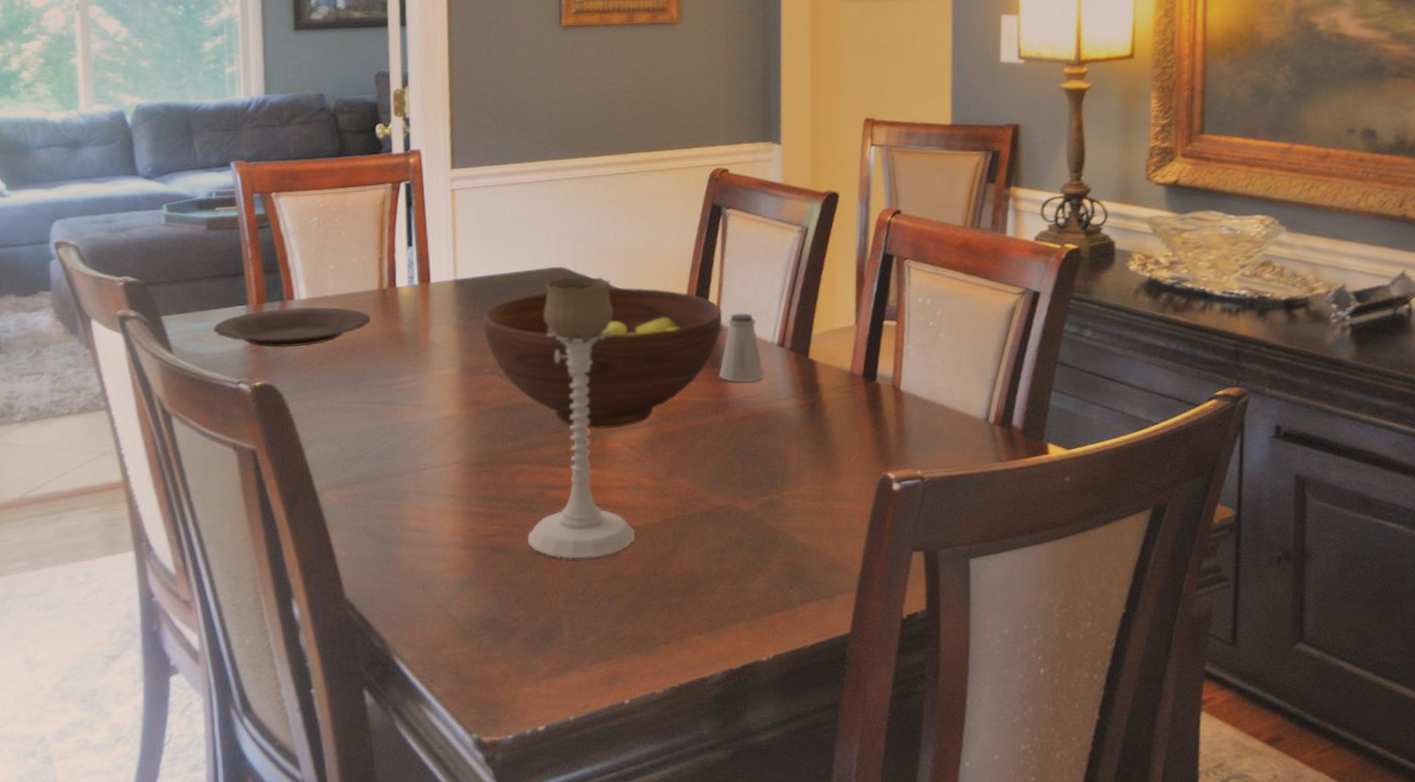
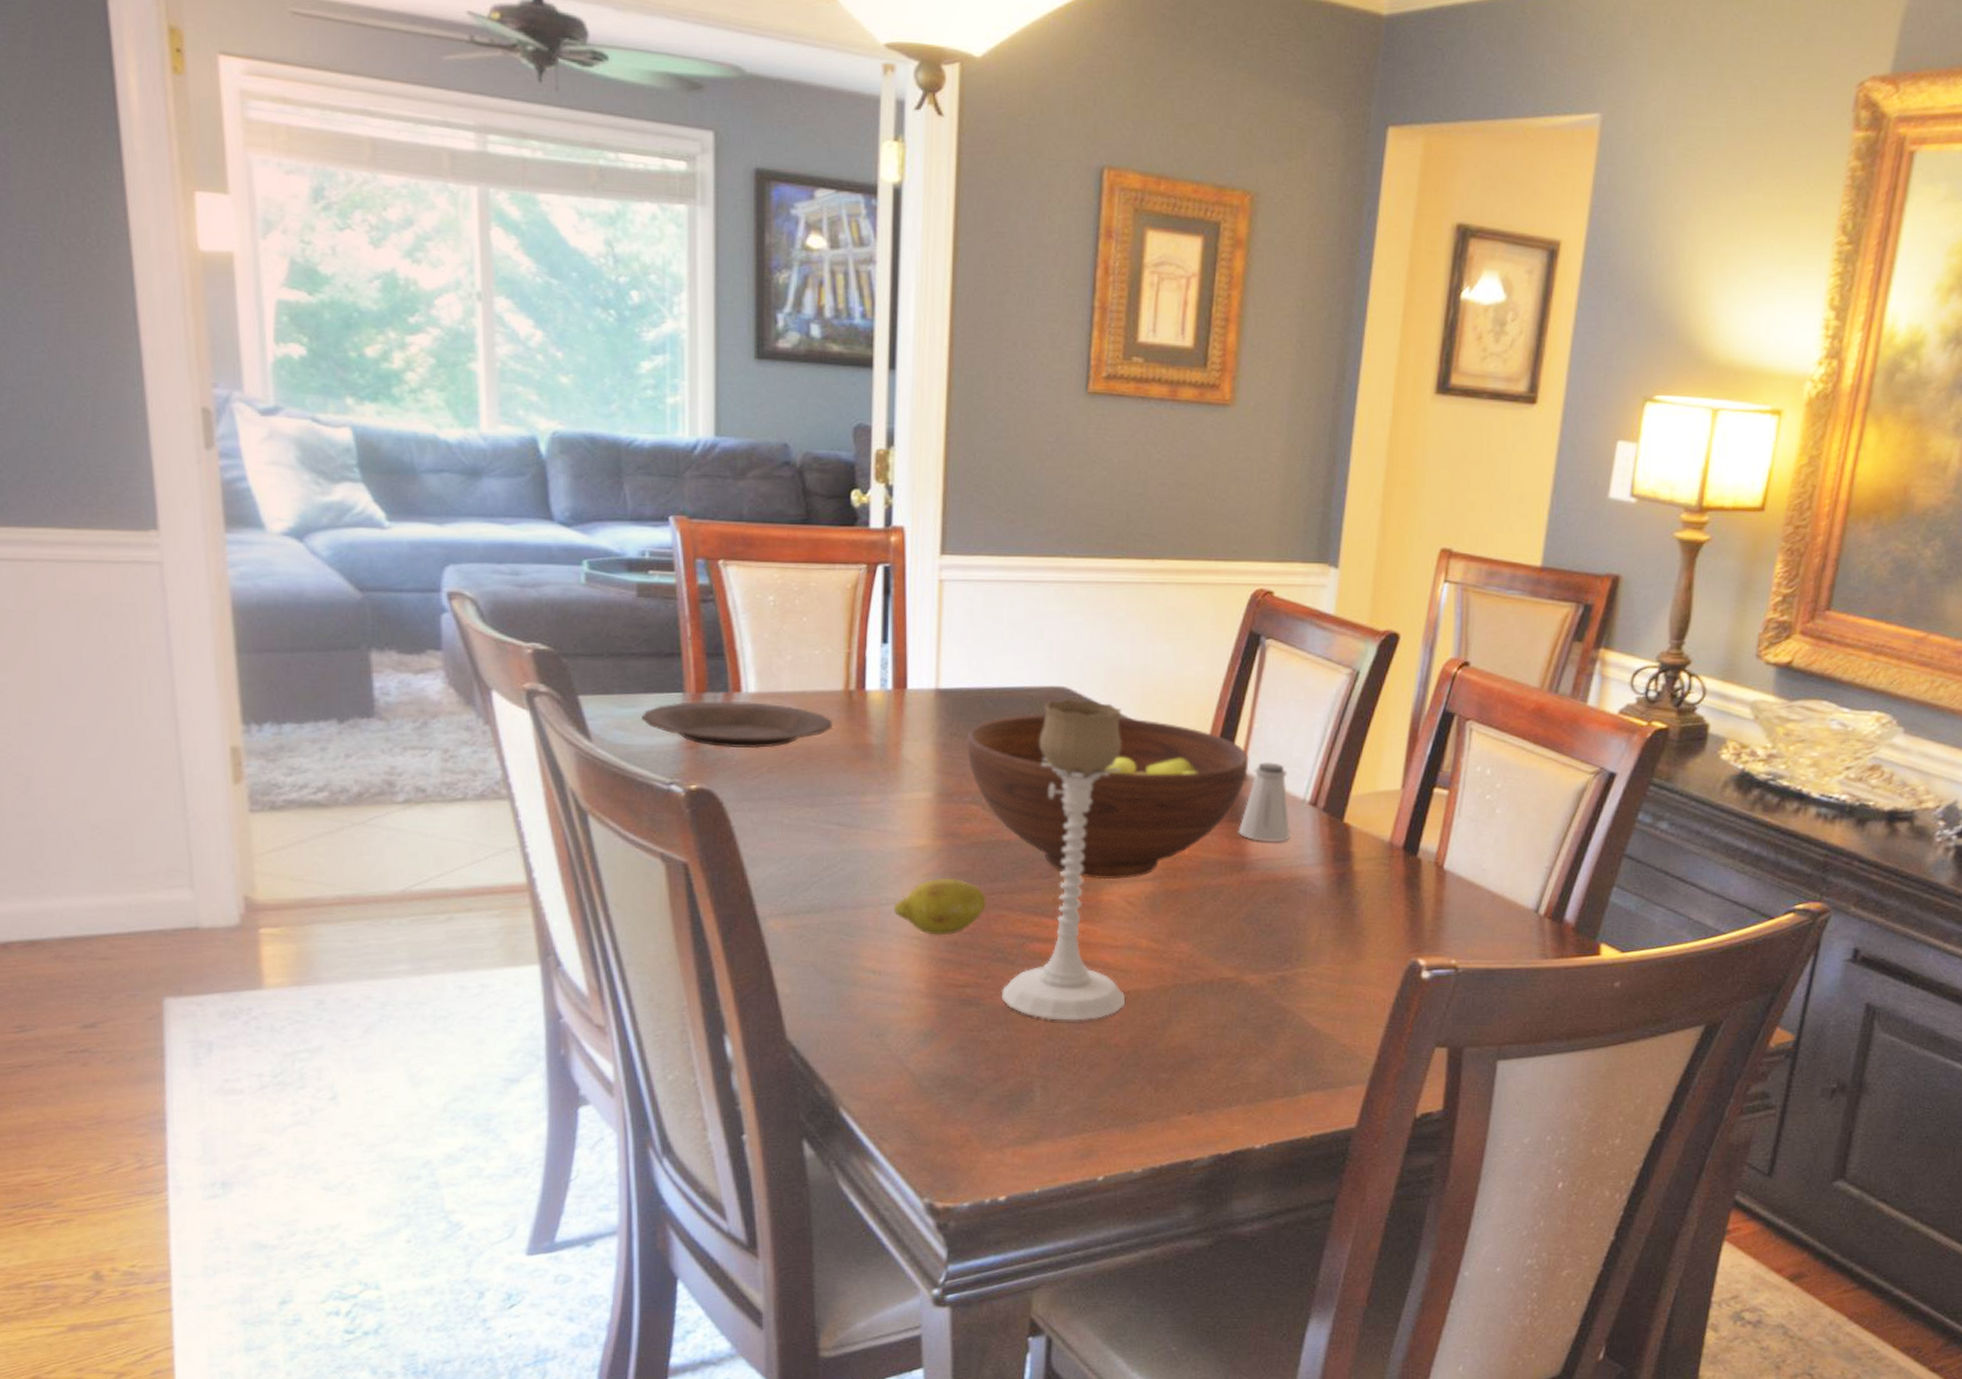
fruit: none [430,440,509,493] -> present [893,878,986,935]

